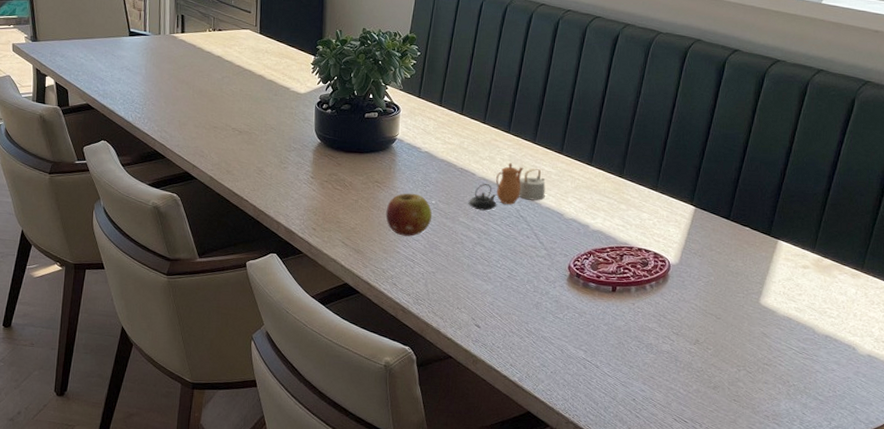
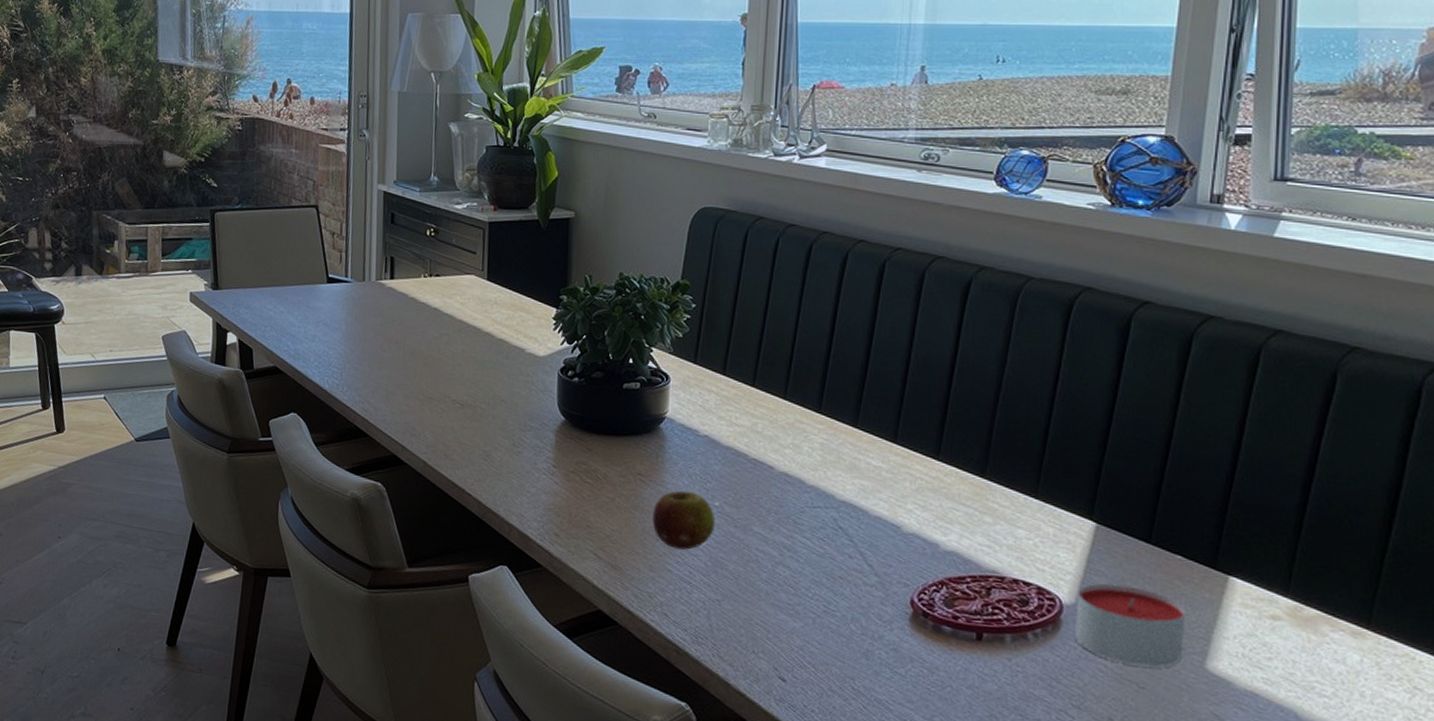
teapot: present [468,163,546,211] -> none [765,453,874,519]
candle: none [677,248,749,304] -> present [1075,583,1185,668]

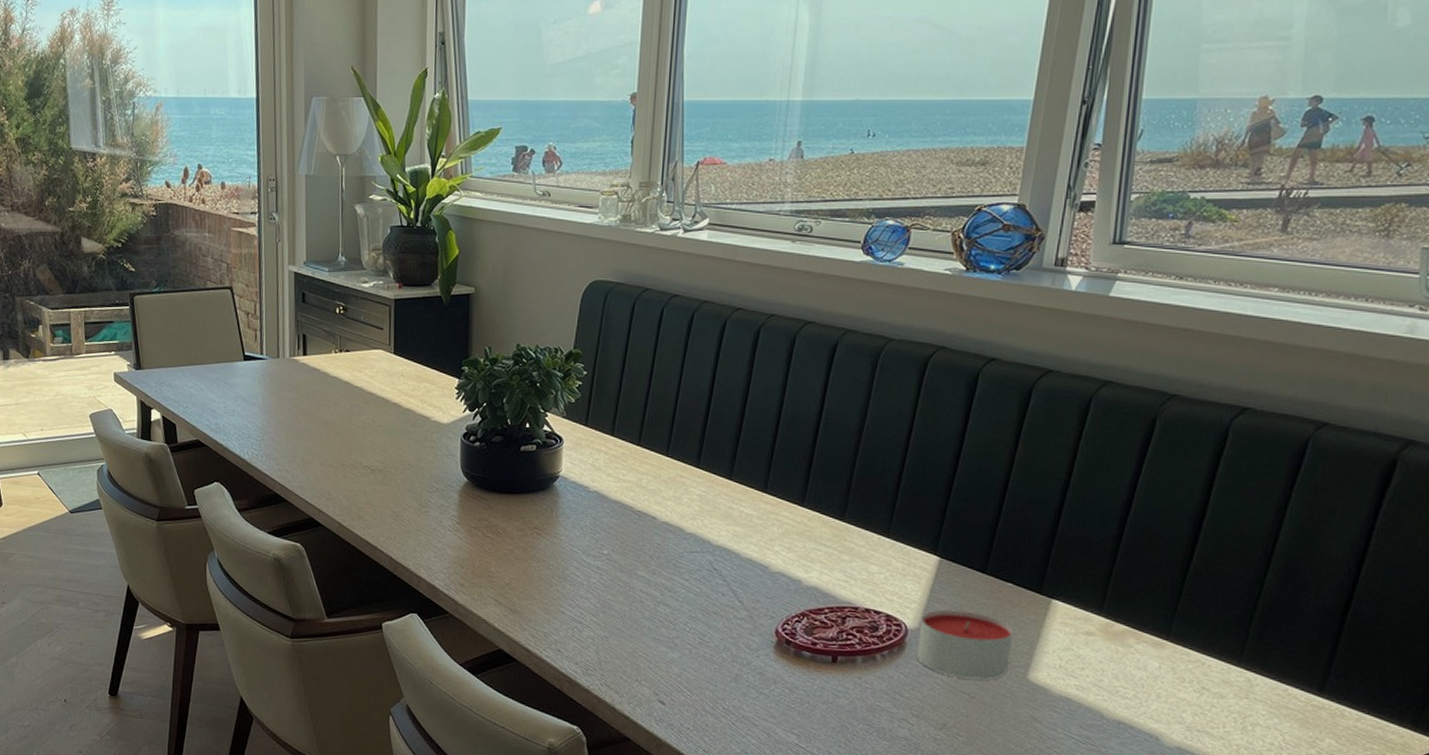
fruit: present [652,490,716,550] -> none [547,541,604,594]

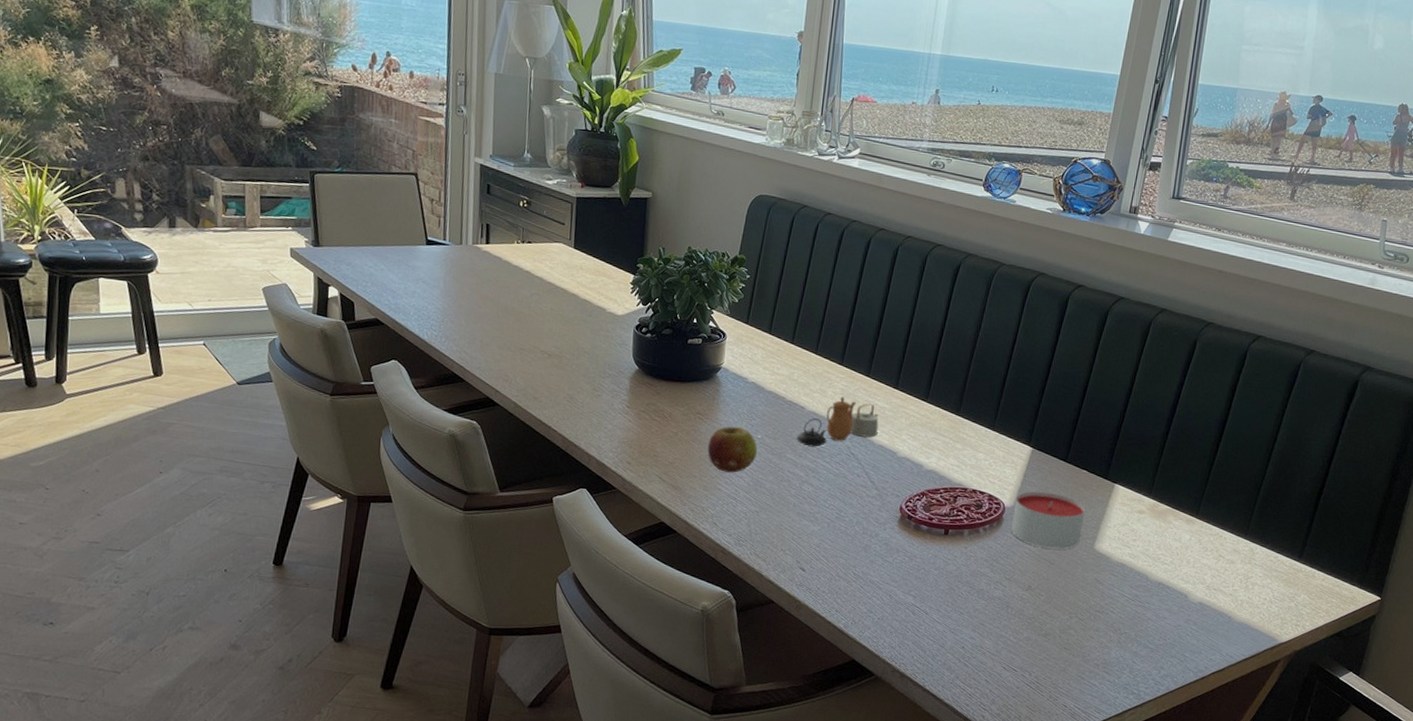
fruit: none [547,541,604,594] -> present [707,426,758,473]
teapot: none [648,504,745,563] -> present [796,397,879,447]

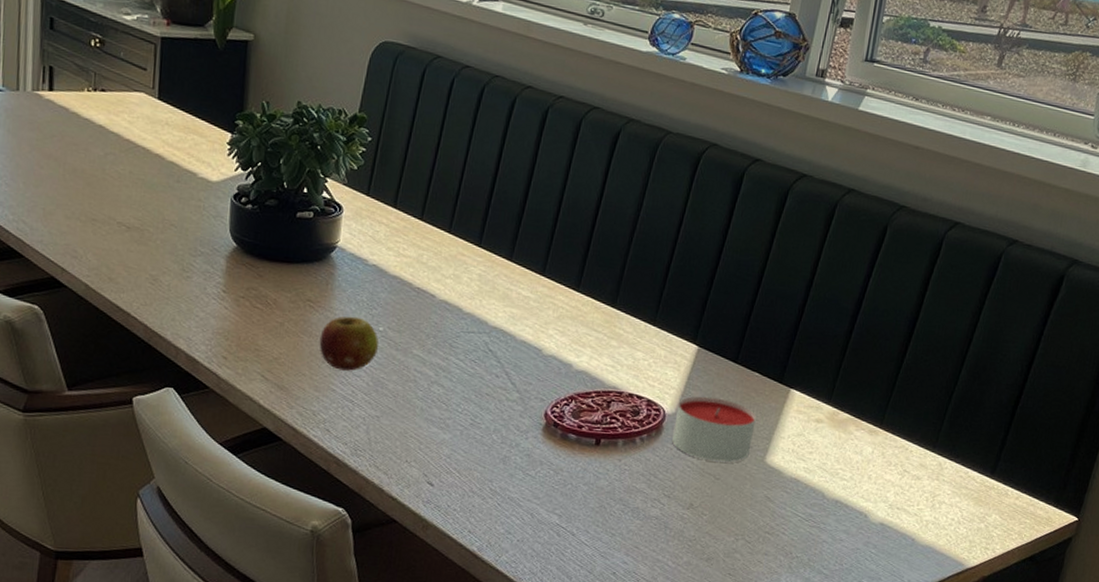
teapot: present [796,397,879,447] -> none [424,284,522,342]

